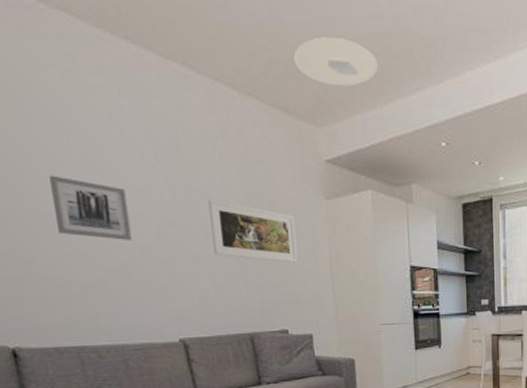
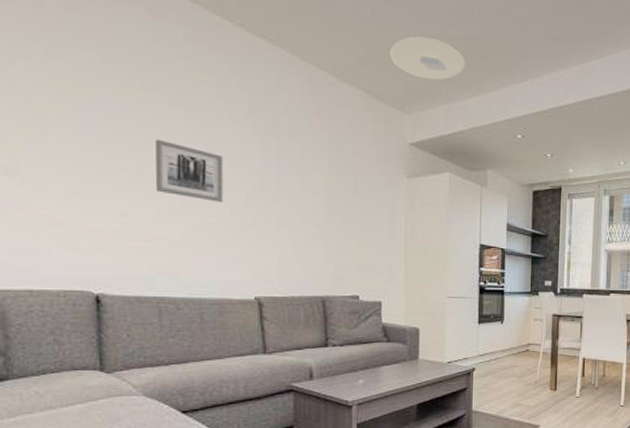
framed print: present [208,200,298,262] -> none [297,171,375,233]

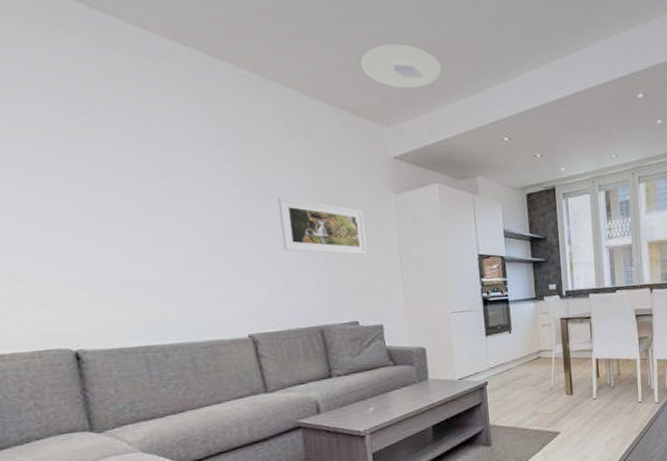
wall art: present [156,139,224,202] -> none [119,179,202,239]
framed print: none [297,171,375,233] -> present [278,197,368,255]

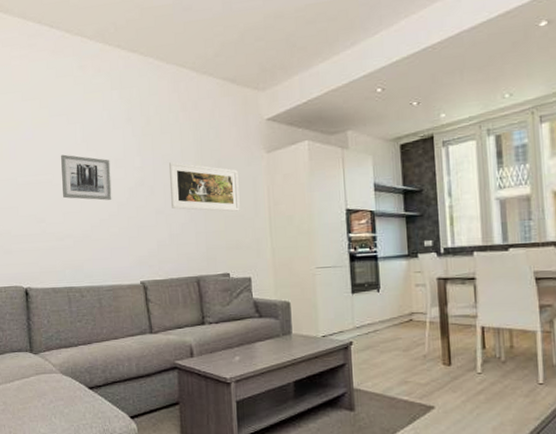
wall art: none [119,179,202,239] -> present [61,154,112,201]
ceiling light: present [360,44,442,89] -> none [241,13,316,55]

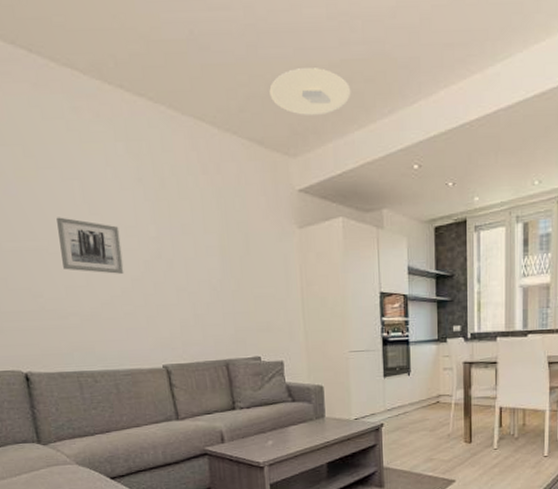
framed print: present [169,162,240,212] -> none [190,233,271,291]
ceiling light: none [241,13,316,55] -> present [269,68,351,116]

